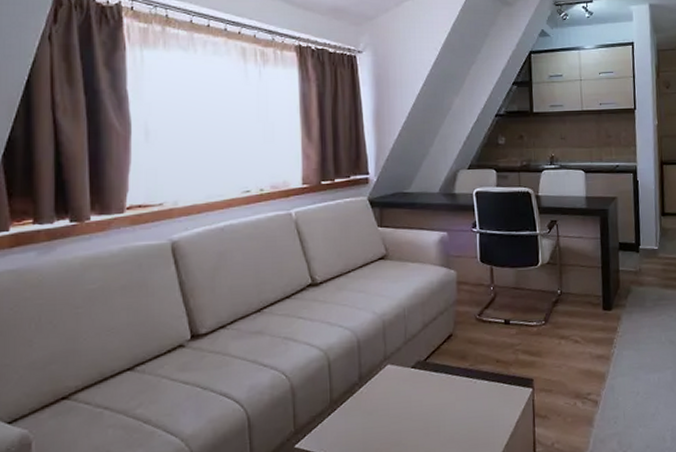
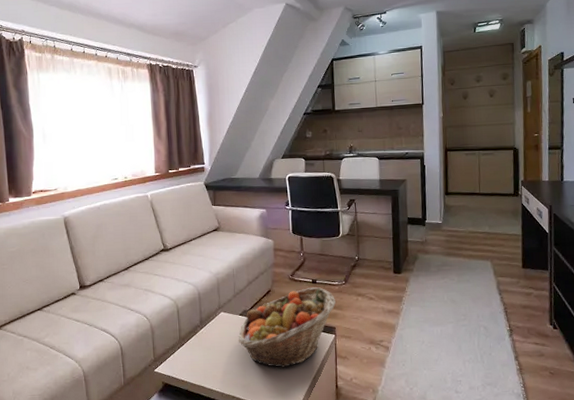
fruit basket: none [409,329,535,434] -> present [238,287,337,368]

